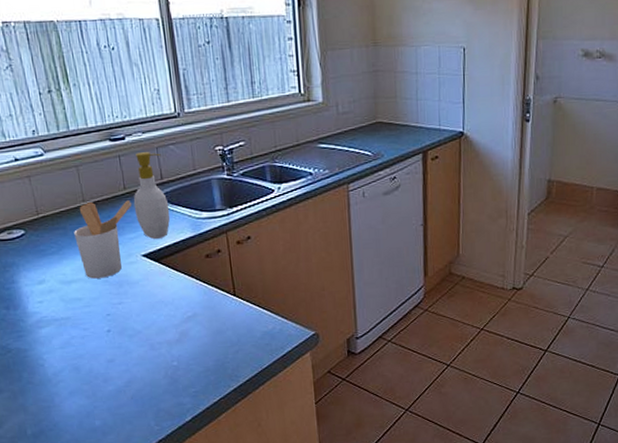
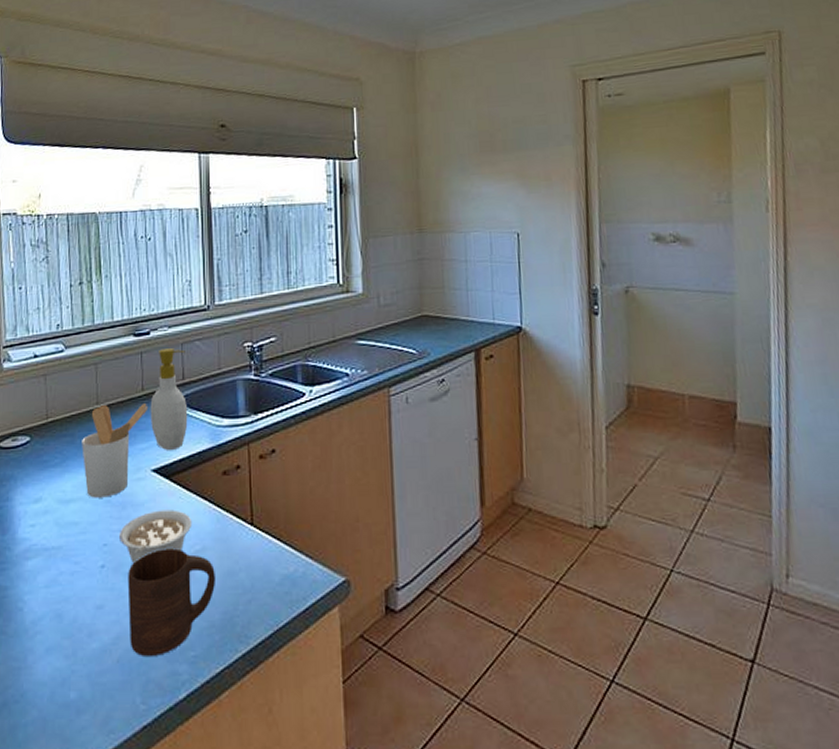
legume: none [119,286,183,328] -> present [118,509,193,564]
cup: none [131,315,208,394] -> present [127,548,215,658]

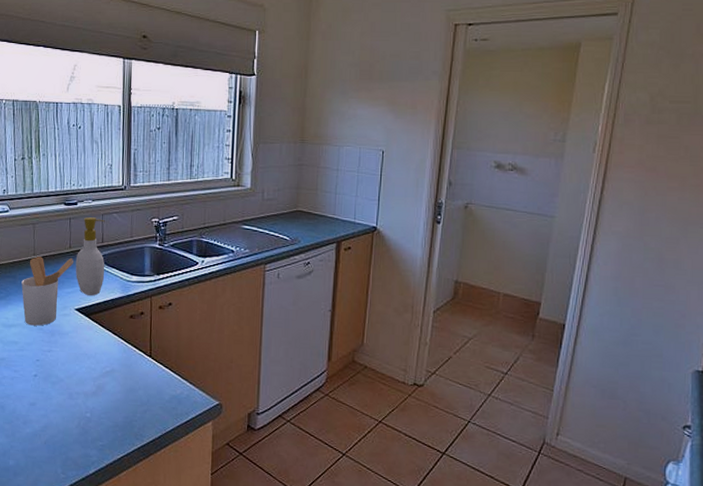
legume: present [118,509,193,564] -> none [48,339,105,376]
cup: present [127,548,215,658] -> none [54,367,120,443]

